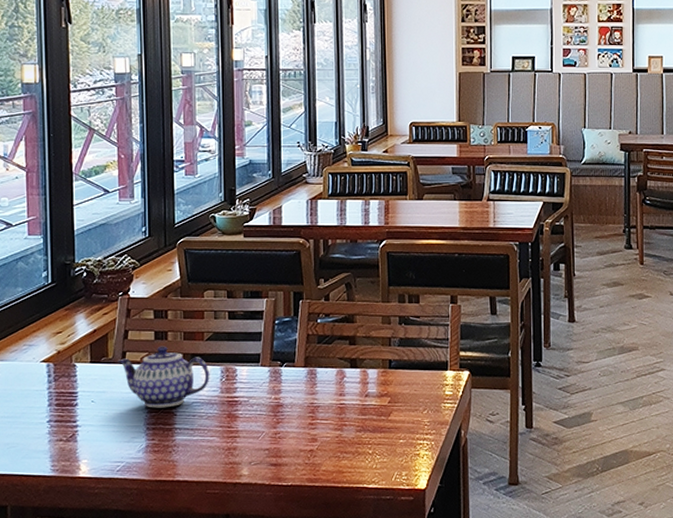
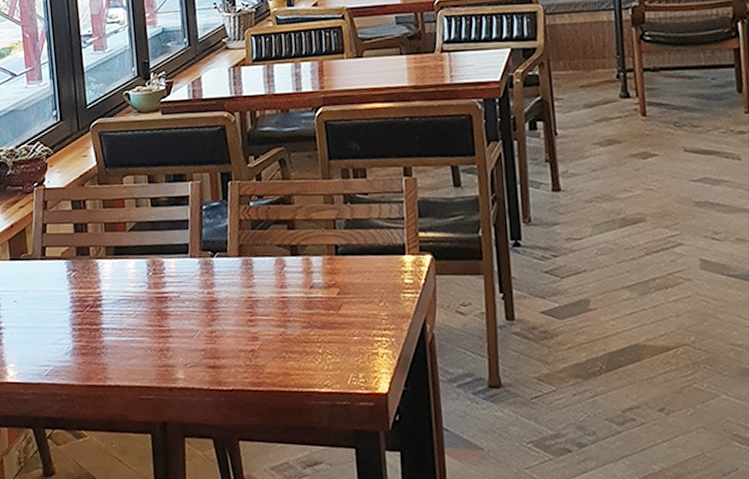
teapot: present [117,346,210,408] -> none [37,239,136,307]

